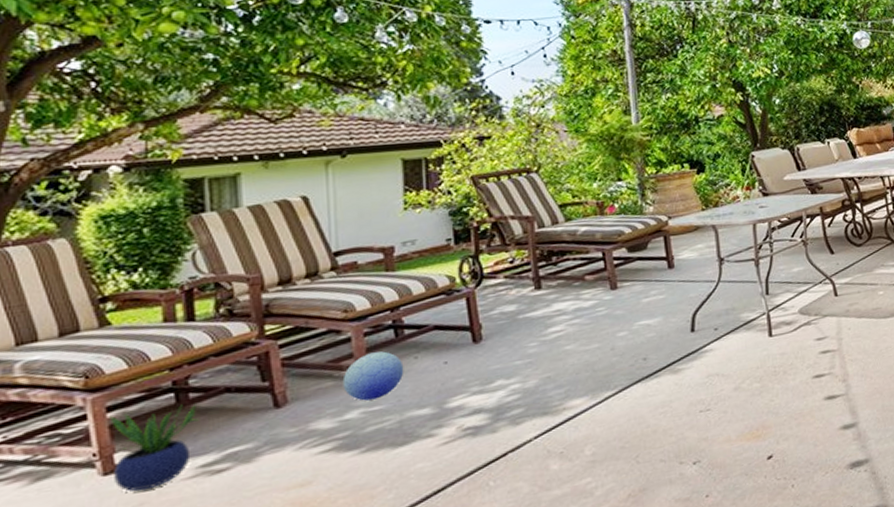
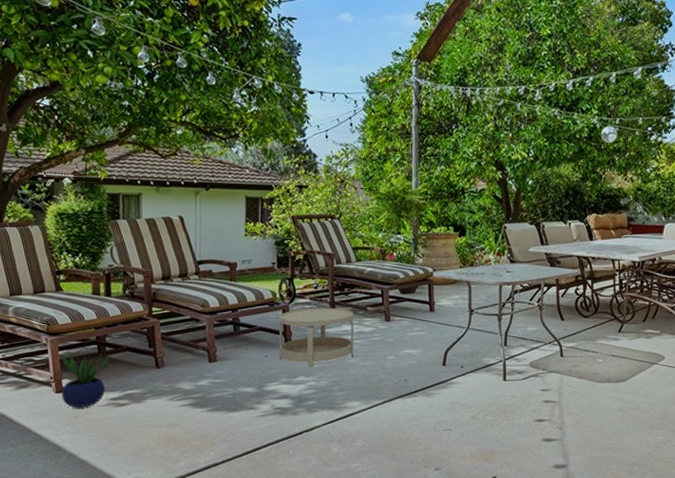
ball: present [342,351,404,401] -> none [199,340,238,374]
side table: none [461,282,572,367] -> present [278,308,354,368]

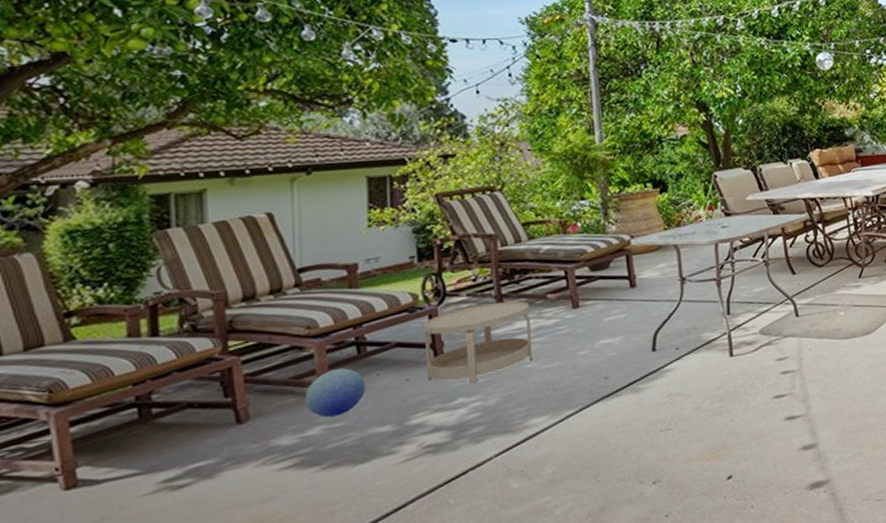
potted plant: present [60,353,111,408] -> none [72,420,161,506]
ball: none [199,340,238,374] -> present [304,368,366,418]

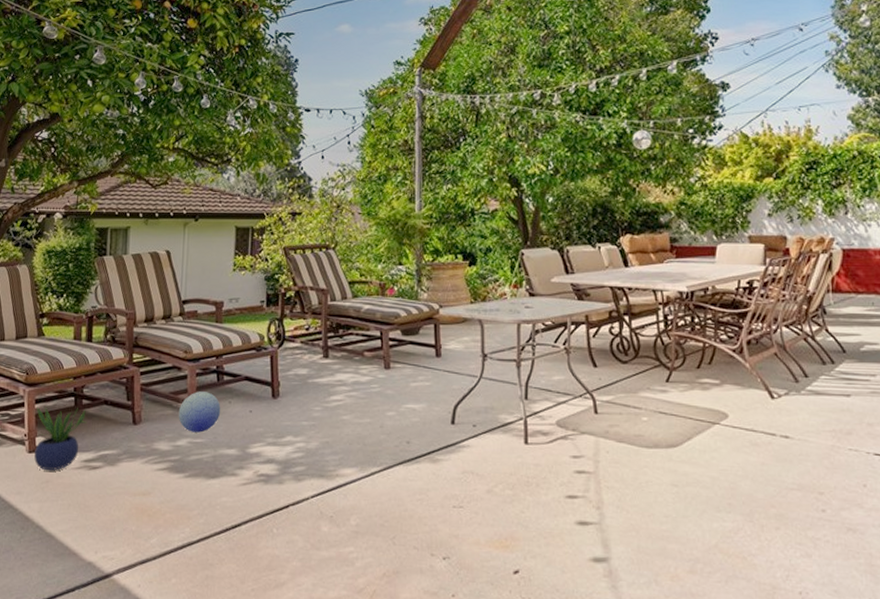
potted plant: none [72,420,161,506] -> present [34,406,86,471]
side table: present [423,301,533,384] -> none [265,353,349,426]

